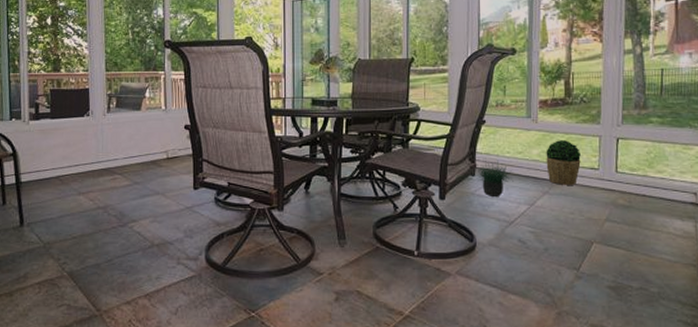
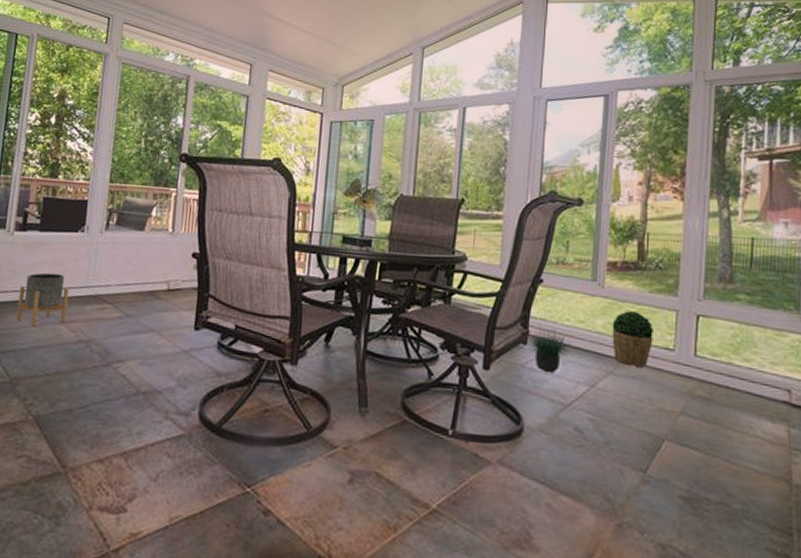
planter: none [40,153,84,200] -> present [16,272,69,327]

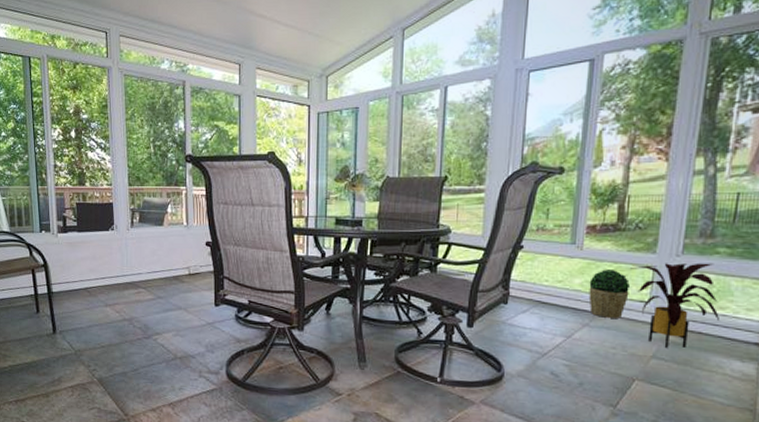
planter: present [16,272,69,327] -> none [70,266,111,310]
potted plant: present [528,327,572,372] -> none [509,288,550,327]
house plant: none [653,307,745,404] -> present [630,263,719,348]

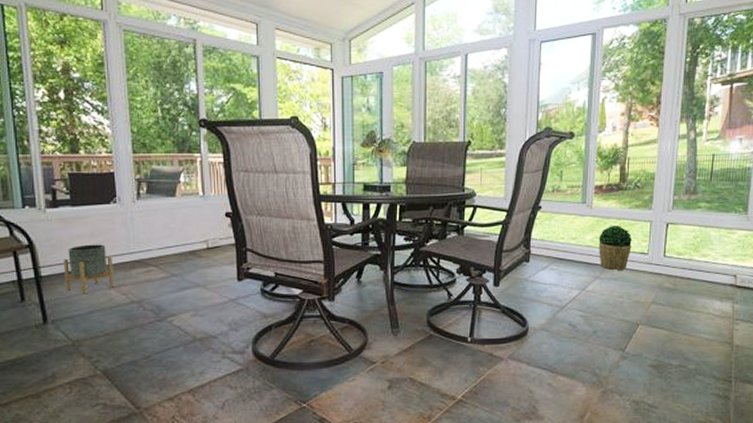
planter: none [70,266,111,310] -> present [63,244,115,295]
house plant: present [630,263,719,348] -> none [632,216,703,294]

